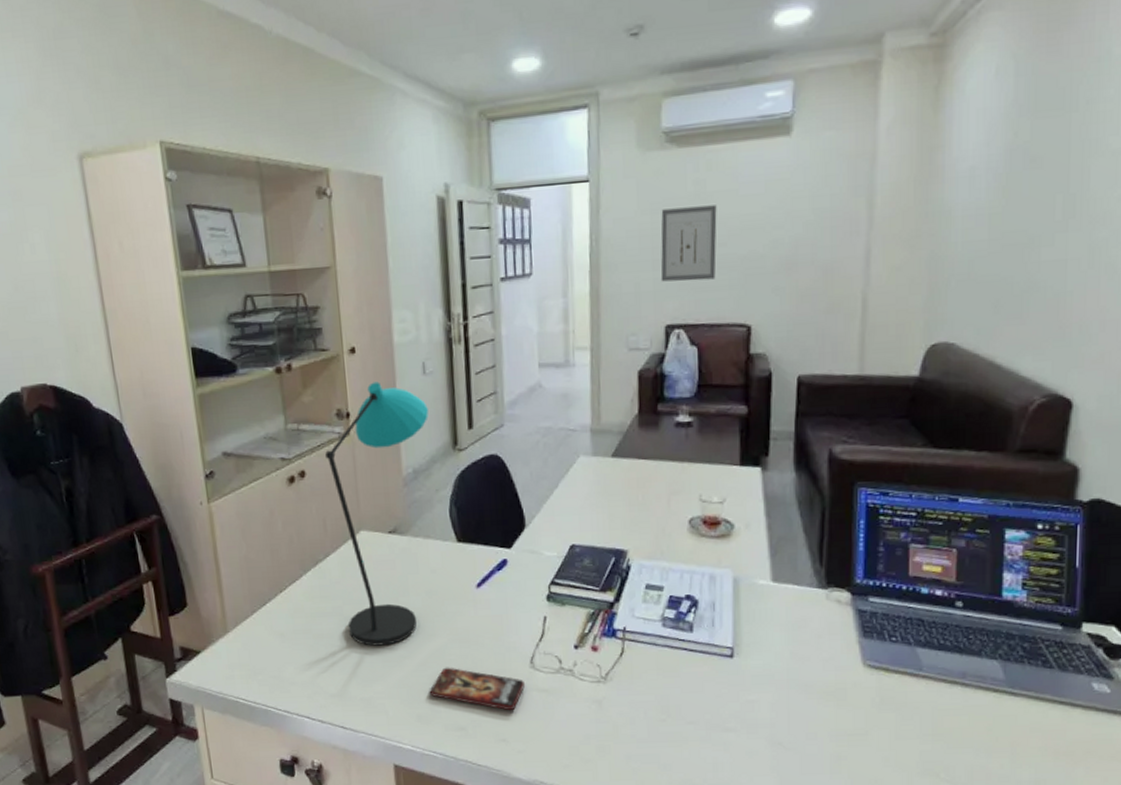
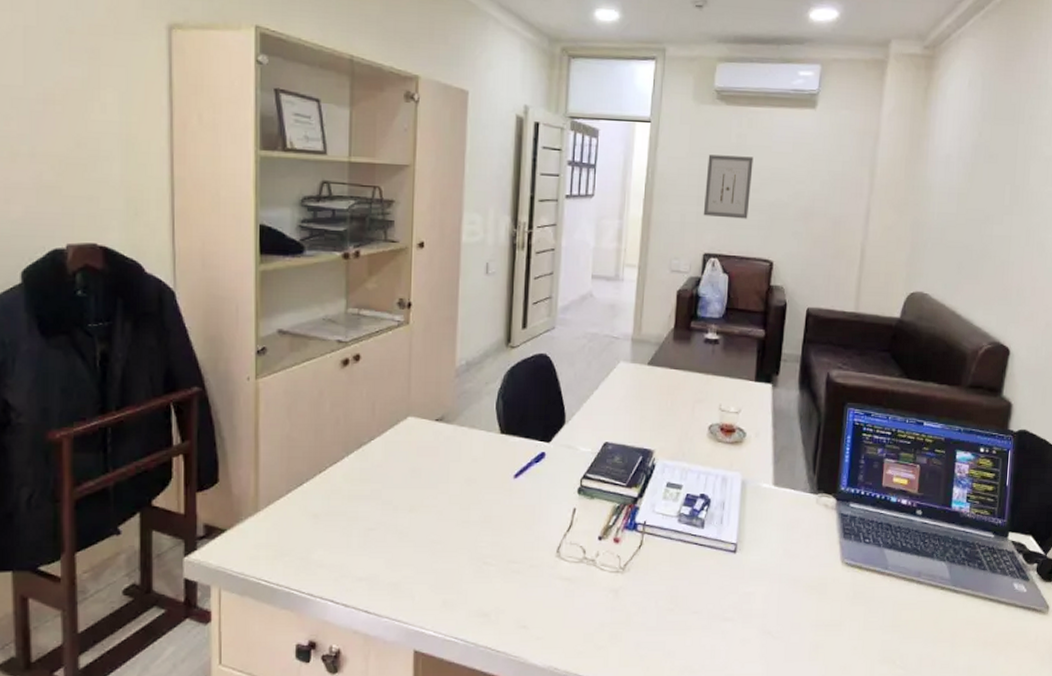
desk lamp: present [325,381,429,646] -> none [383,276,487,531]
smartphone: present [429,667,525,711] -> none [457,554,549,598]

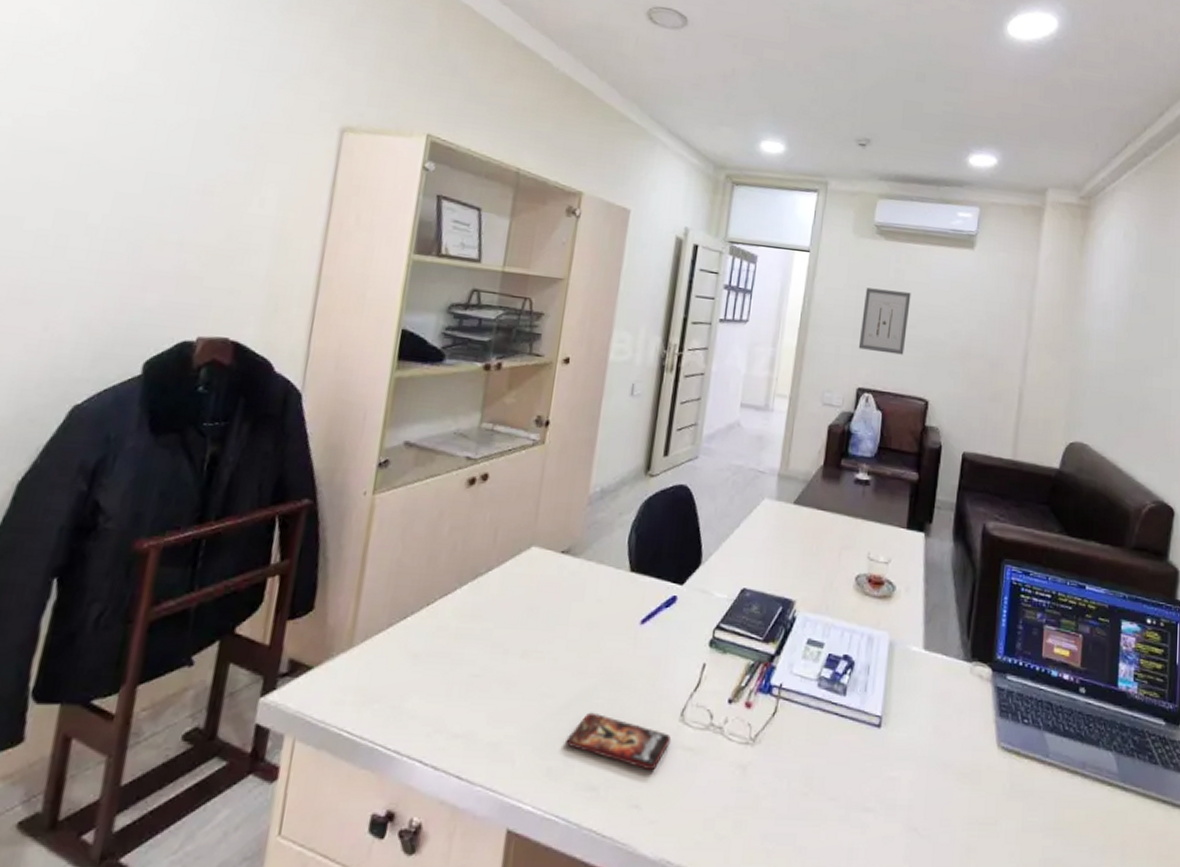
smartphone: none [457,554,549,598] -> present [566,712,671,771]

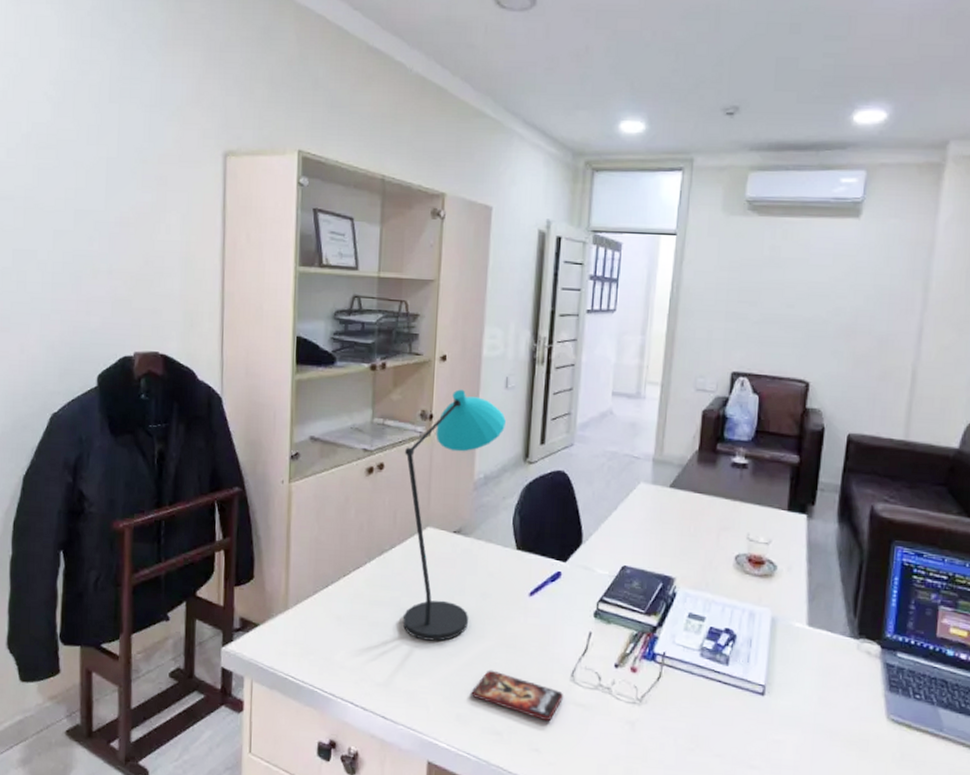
desk lamp: none [492,394,629,681] -> present [402,389,506,641]
wall art: present [858,287,911,355] -> none [731,268,788,336]

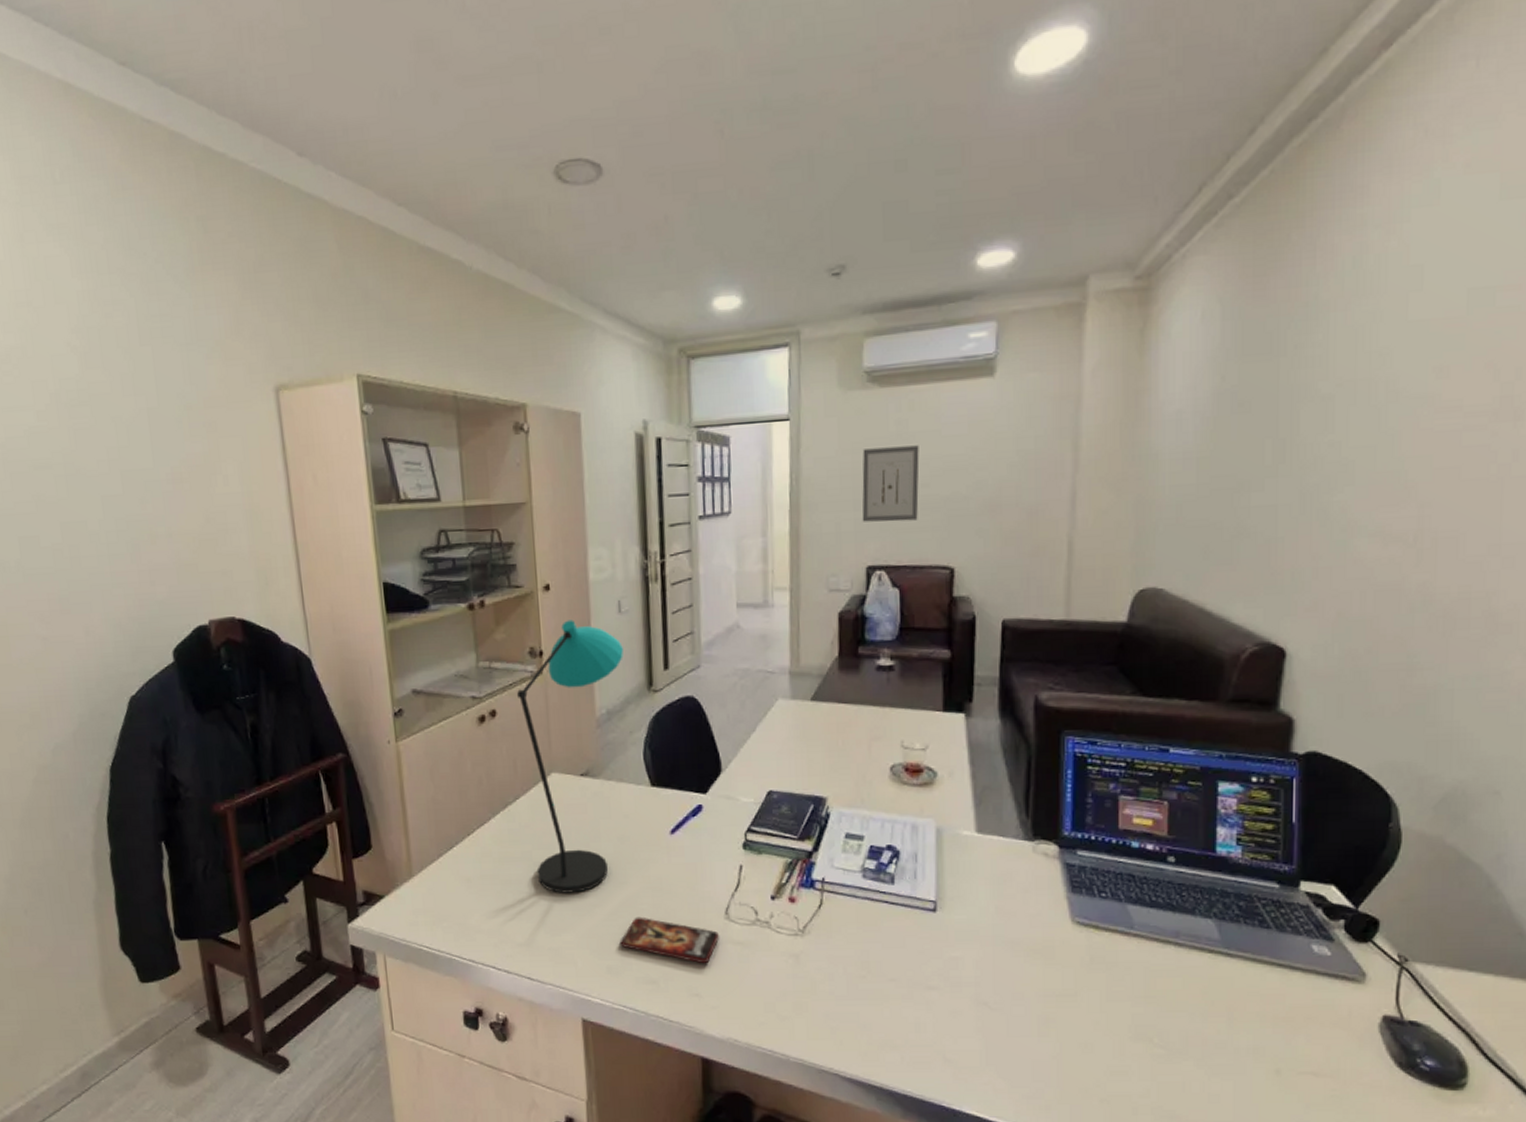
wall art: none [731,268,788,336] -> present [862,445,920,522]

